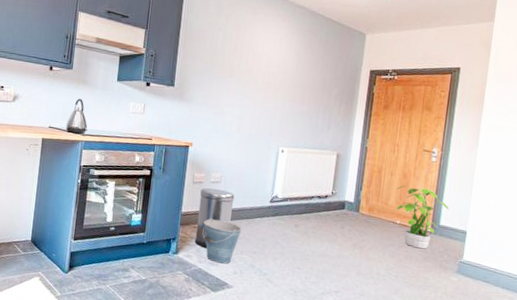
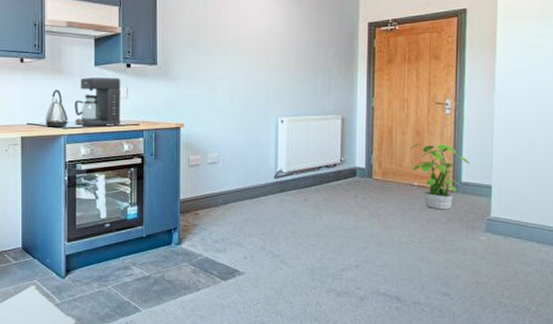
coffee maker: none [93,90,140,138] -> present [74,78,121,126]
pedal bin: present [195,187,235,249] -> none [198,170,235,236]
bucket: present [202,218,242,264] -> none [205,202,248,250]

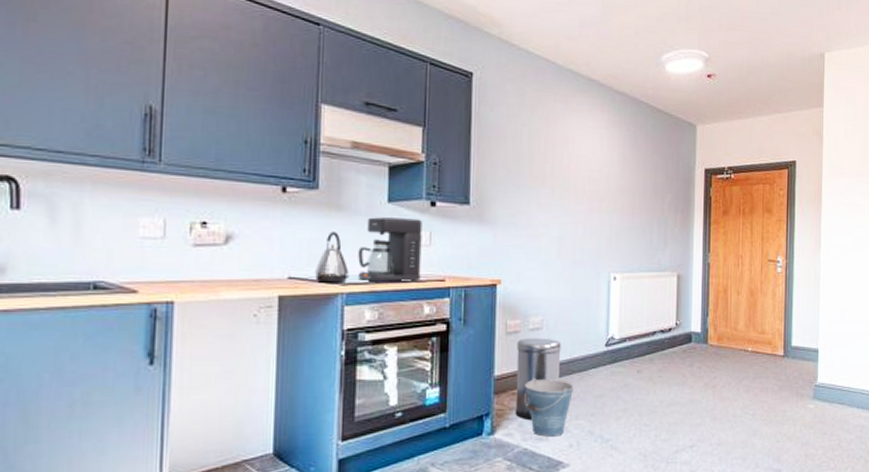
pedal bin: none [198,170,235,236] -> present [515,337,561,421]
bucket: none [205,202,248,250] -> present [524,378,575,437]
potted plant: present [411,142,470,210] -> none [745,302,799,377]

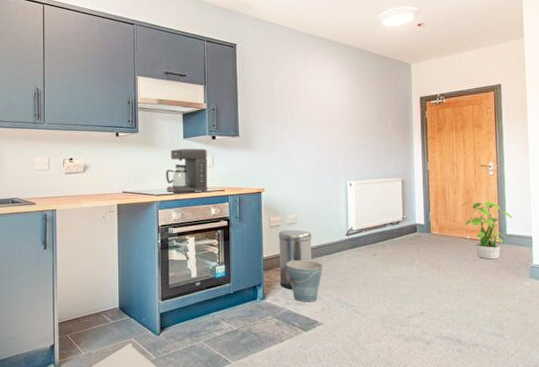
kettle: present [314,231,349,283] -> none [138,160,161,195]
potted plant: none [745,302,799,377] -> present [462,199,513,260]

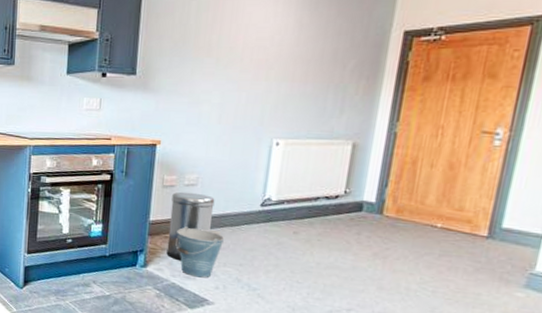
coffee maker: present [166,148,208,193] -> none [41,86,94,139]
potted plant: present [462,199,513,260] -> none [436,178,518,259]

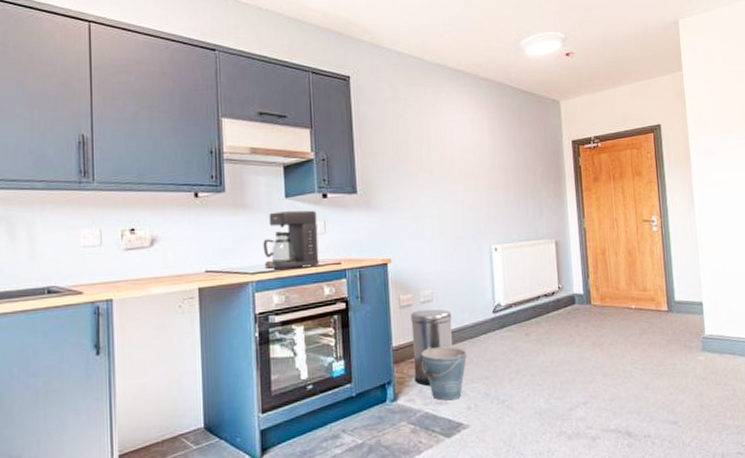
coffee maker: none [41,86,94,139] -> present [263,210,319,270]

